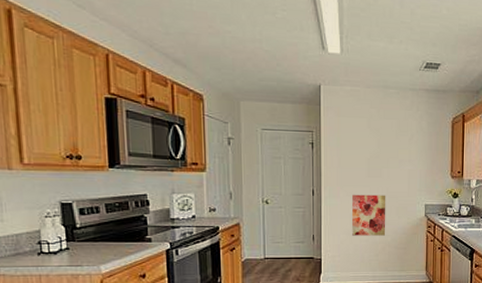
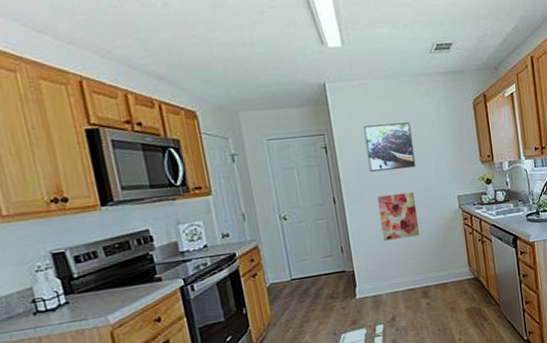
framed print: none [349,129,392,173] -> present [363,122,416,173]

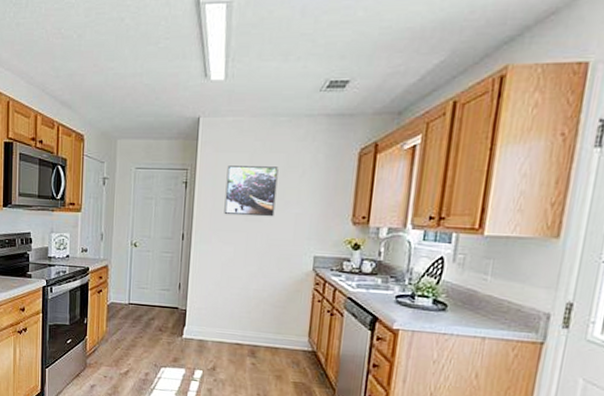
wall art: present [377,192,420,241] -> none [221,240,266,291]

